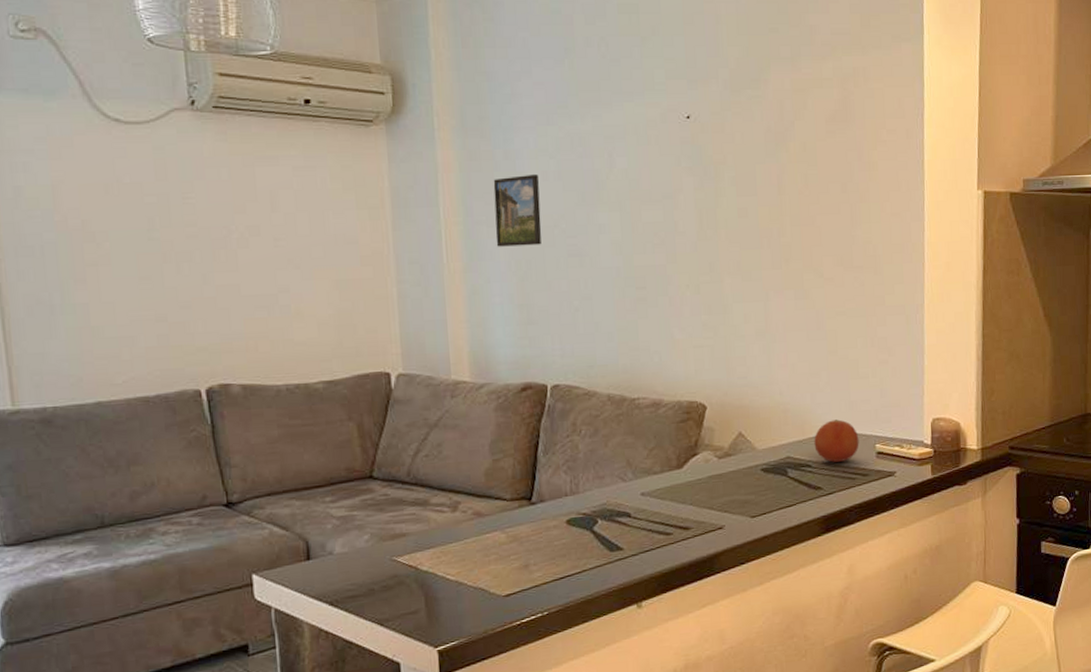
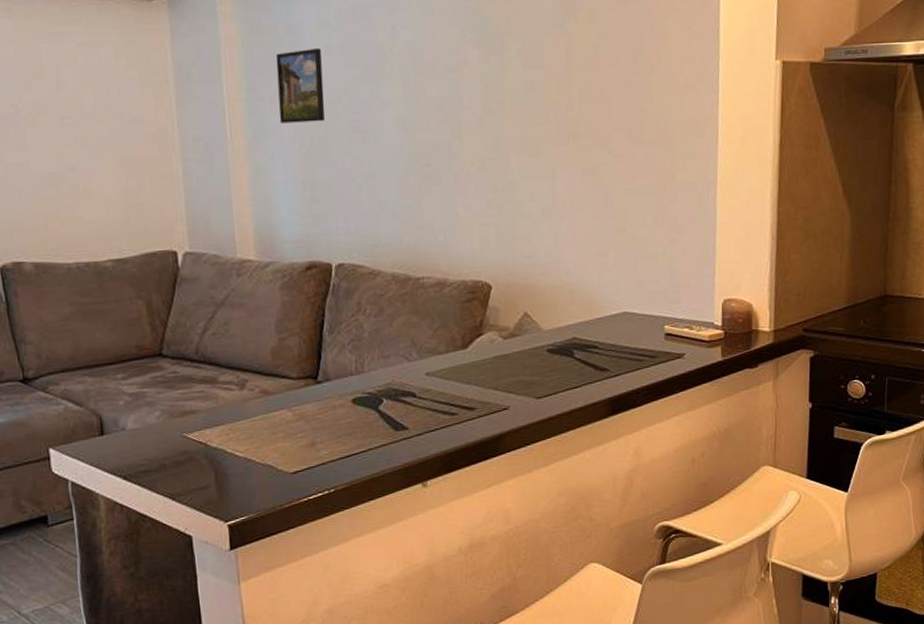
fruit: present [814,419,859,462] -> none [601,300,648,344]

